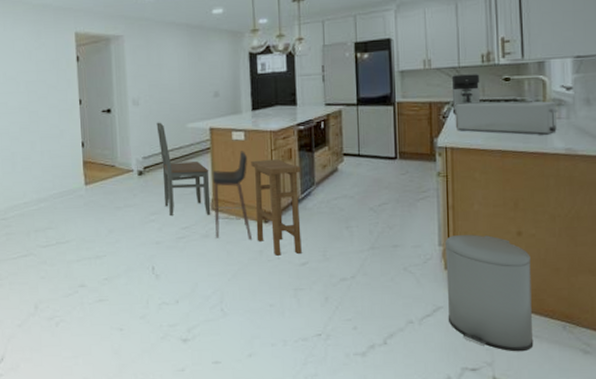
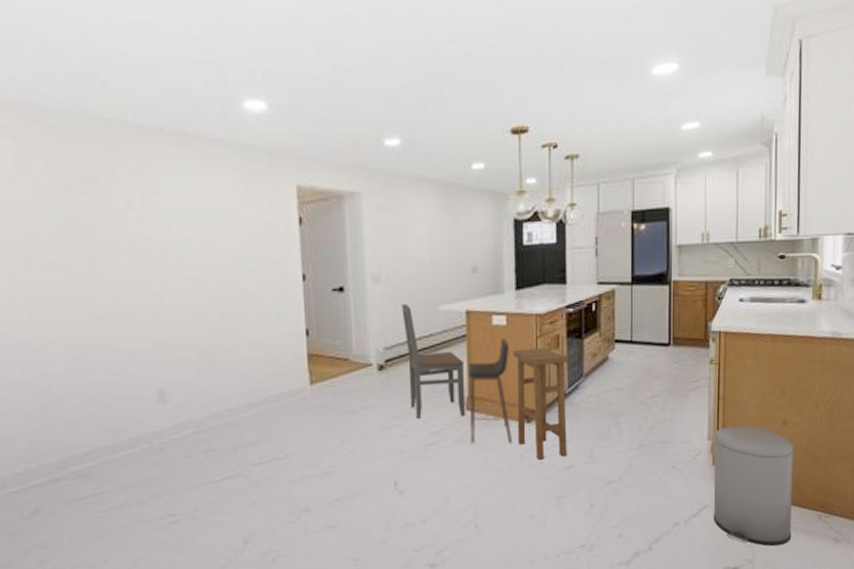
coffee maker: present [451,74,481,115] -> none [728,250,757,296]
toaster: present [455,101,559,136] -> none [730,280,828,319]

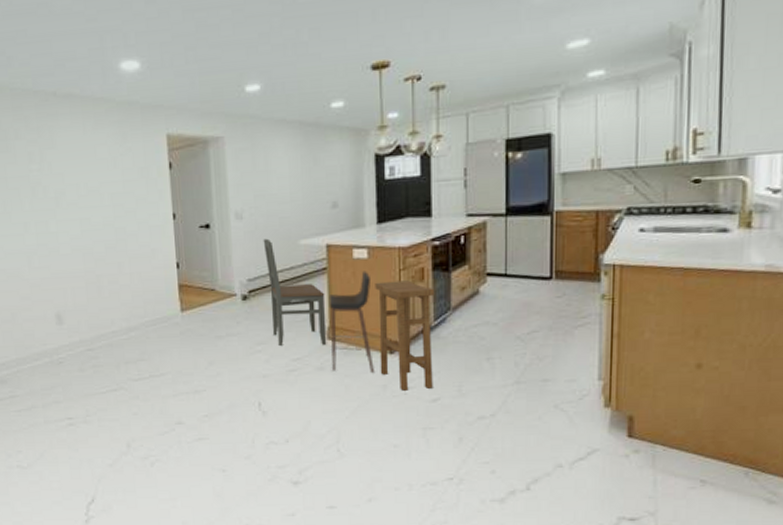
pedal bin: present [713,426,794,546] -> none [604,367,711,501]

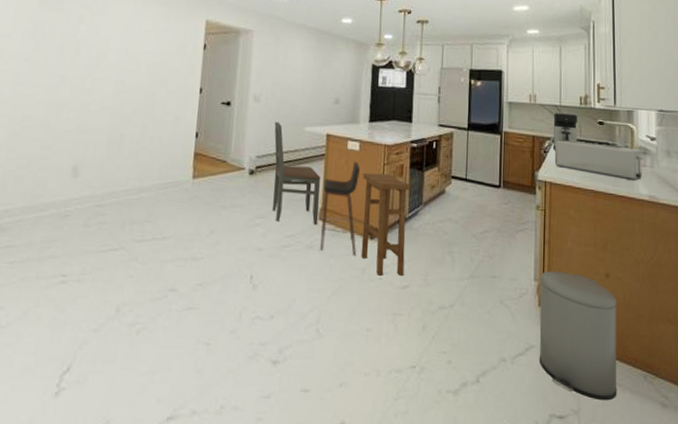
pedal bin: none [604,367,711,501] -> present [539,271,617,401]
coffee maker: none [624,175,663,226] -> present [552,113,578,151]
toaster: none [627,207,761,250] -> present [554,139,644,182]

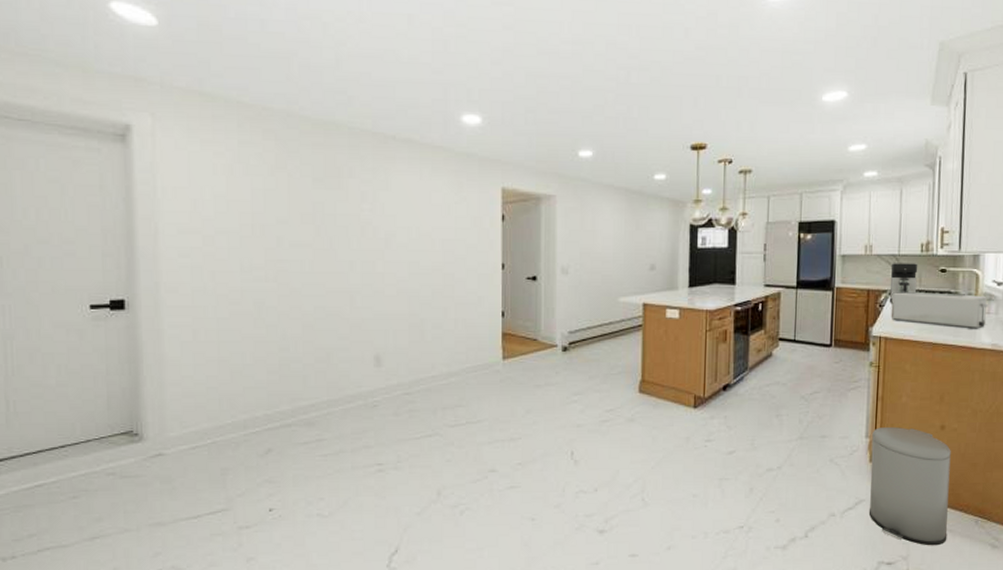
dining chair: present [273,121,321,225] -> none [586,294,639,397]
bar stool: present [320,161,360,257] -> none [641,330,680,426]
bar stool: present [361,172,411,276] -> none [684,341,735,443]

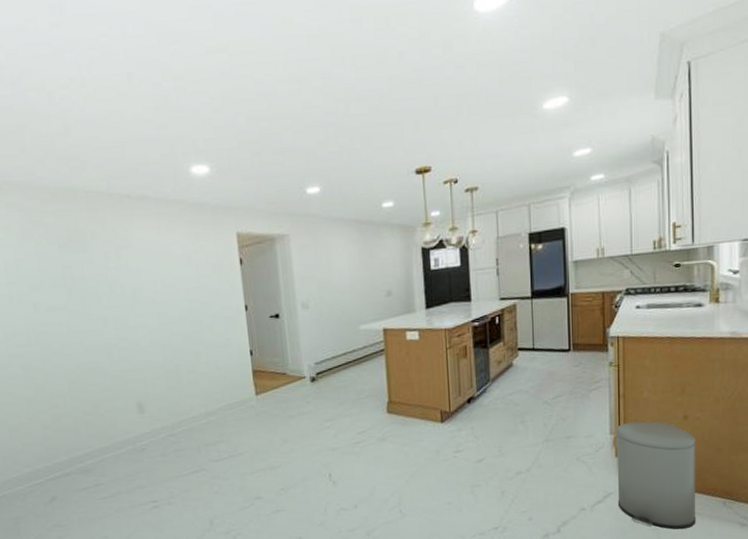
coffee maker: present [889,263,918,304] -> none [624,261,652,304]
toaster: present [891,291,989,330] -> none [627,285,726,321]

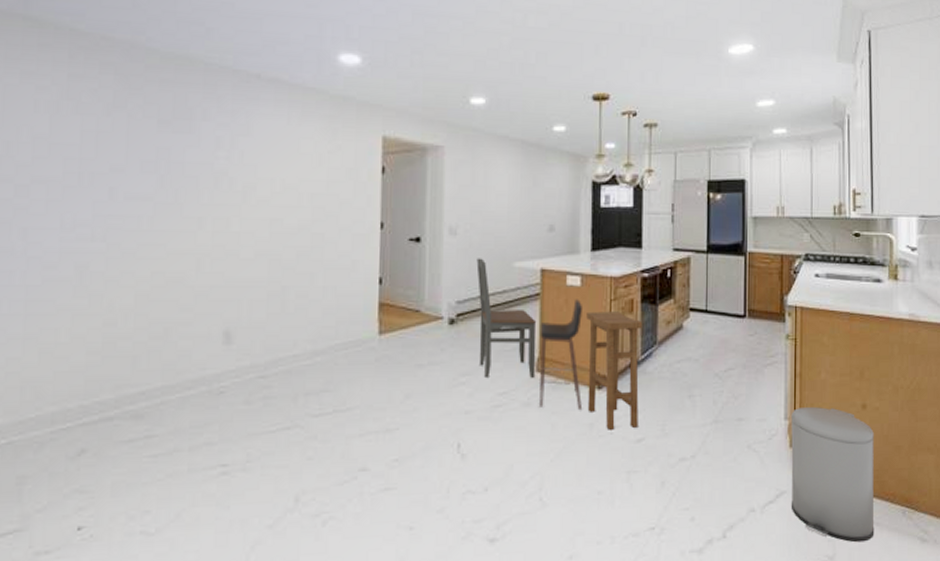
dining chair: none [327,325,387,421] -> present [476,258,537,378]
bar stool: none [387,350,428,441] -> present [538,299,582,411]
bar stool: none [426,357,478,454] -> present [586,311,643,430]

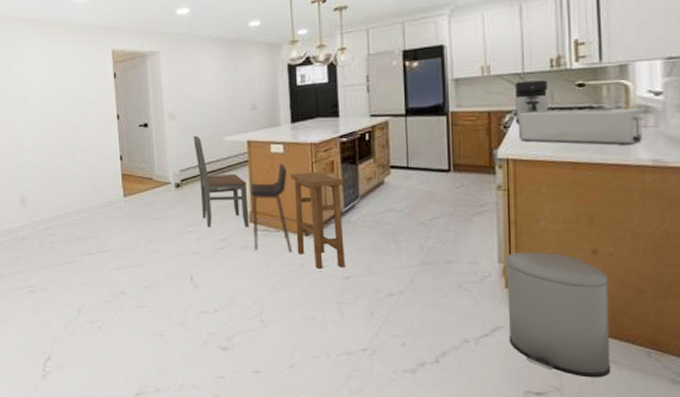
coffee maker: none [803,226,832,270] -> present [514,80,549,125]
toaster: none [806,256,904,299] -> present [518,108,645,147]

